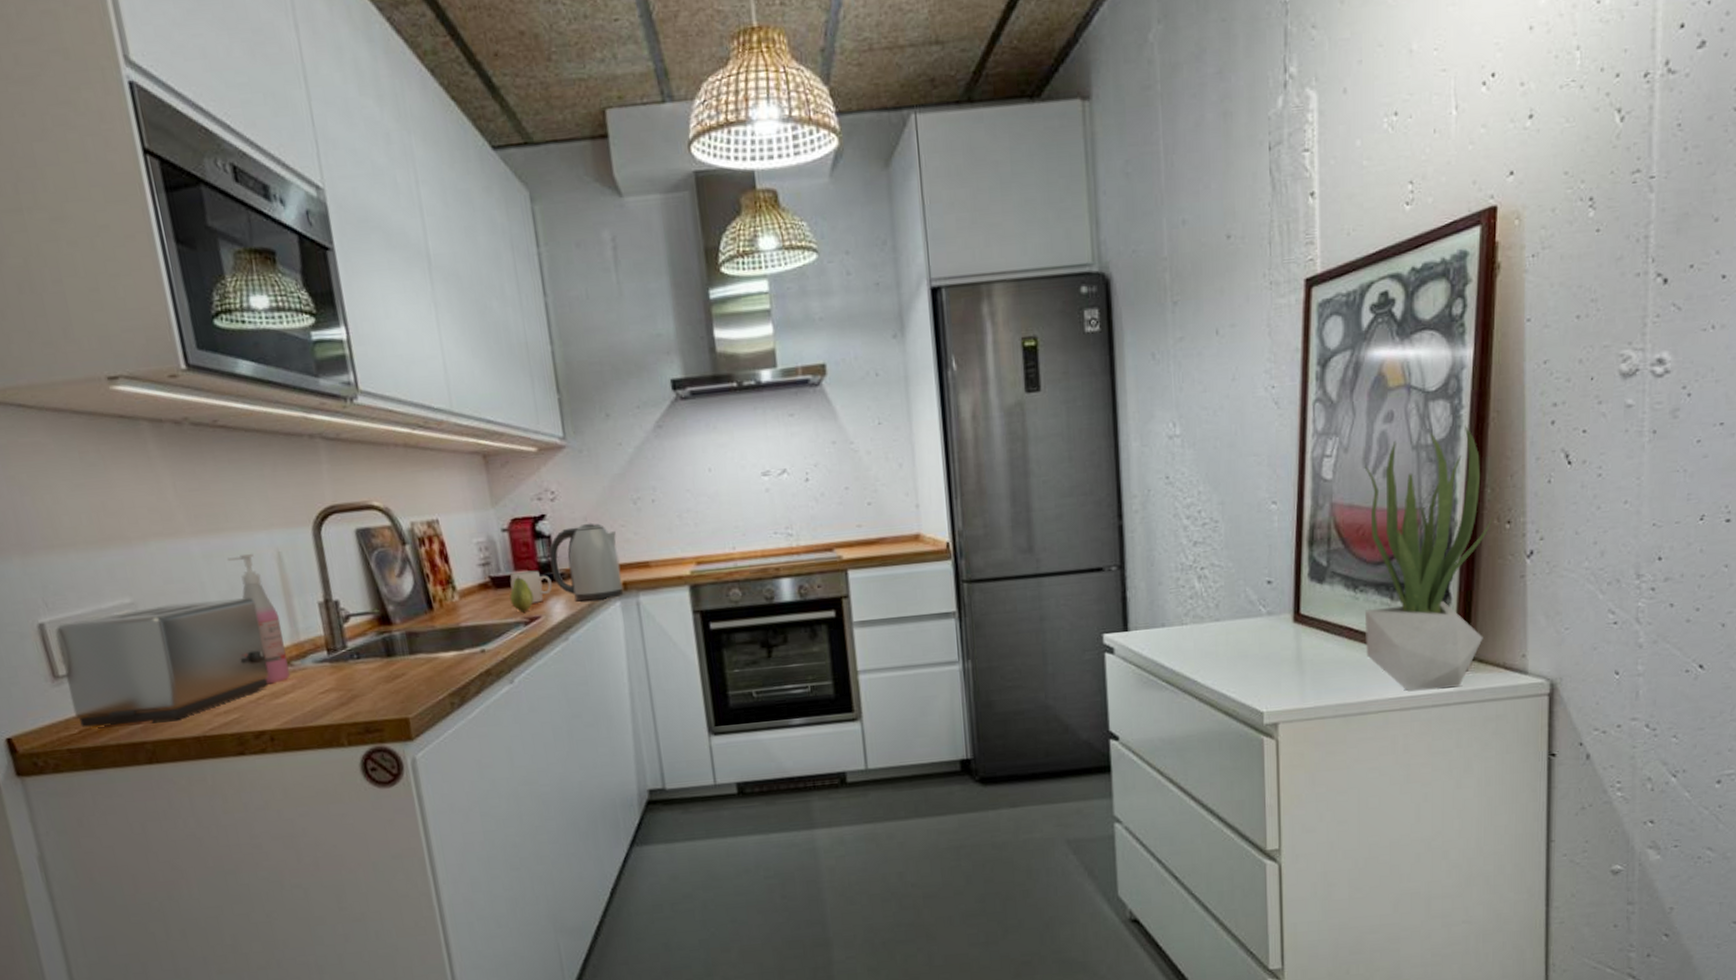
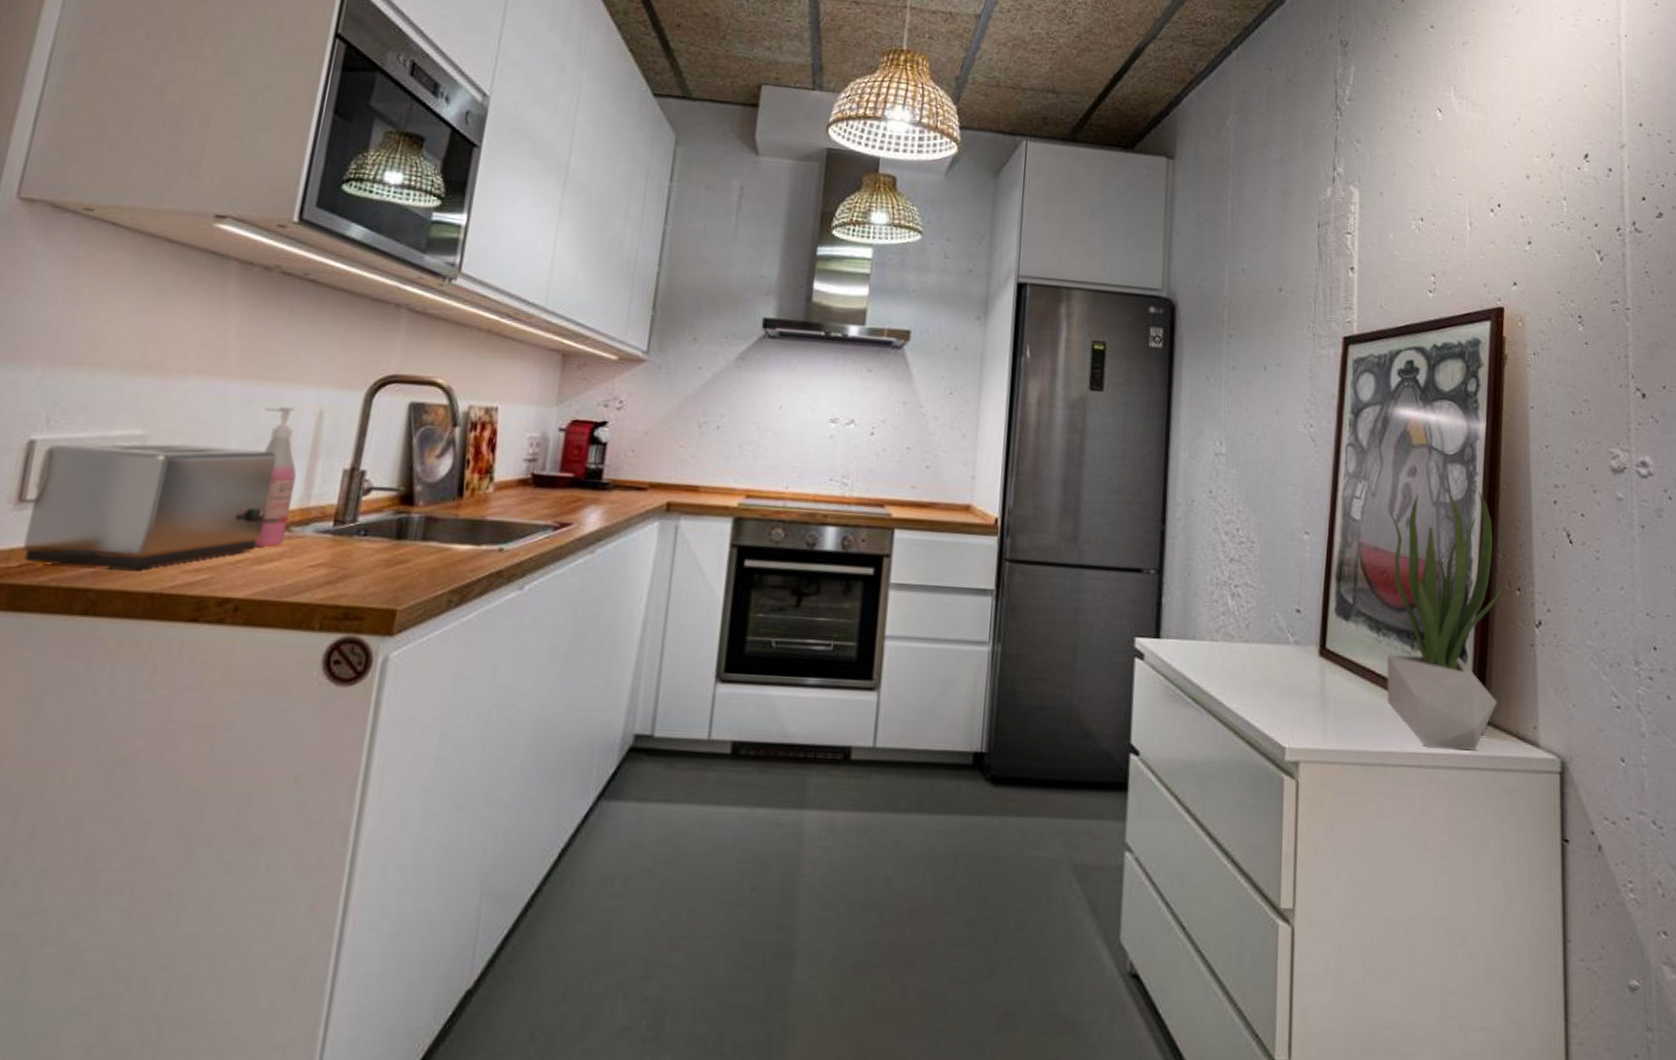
fruit: present [509,576,534,613] -> none [546,478,572,517]
mug: present [510,570,552,603] -> none [550,473,595,509]
kettle: present [549,523,624,602] -> none [597,437,673,518]

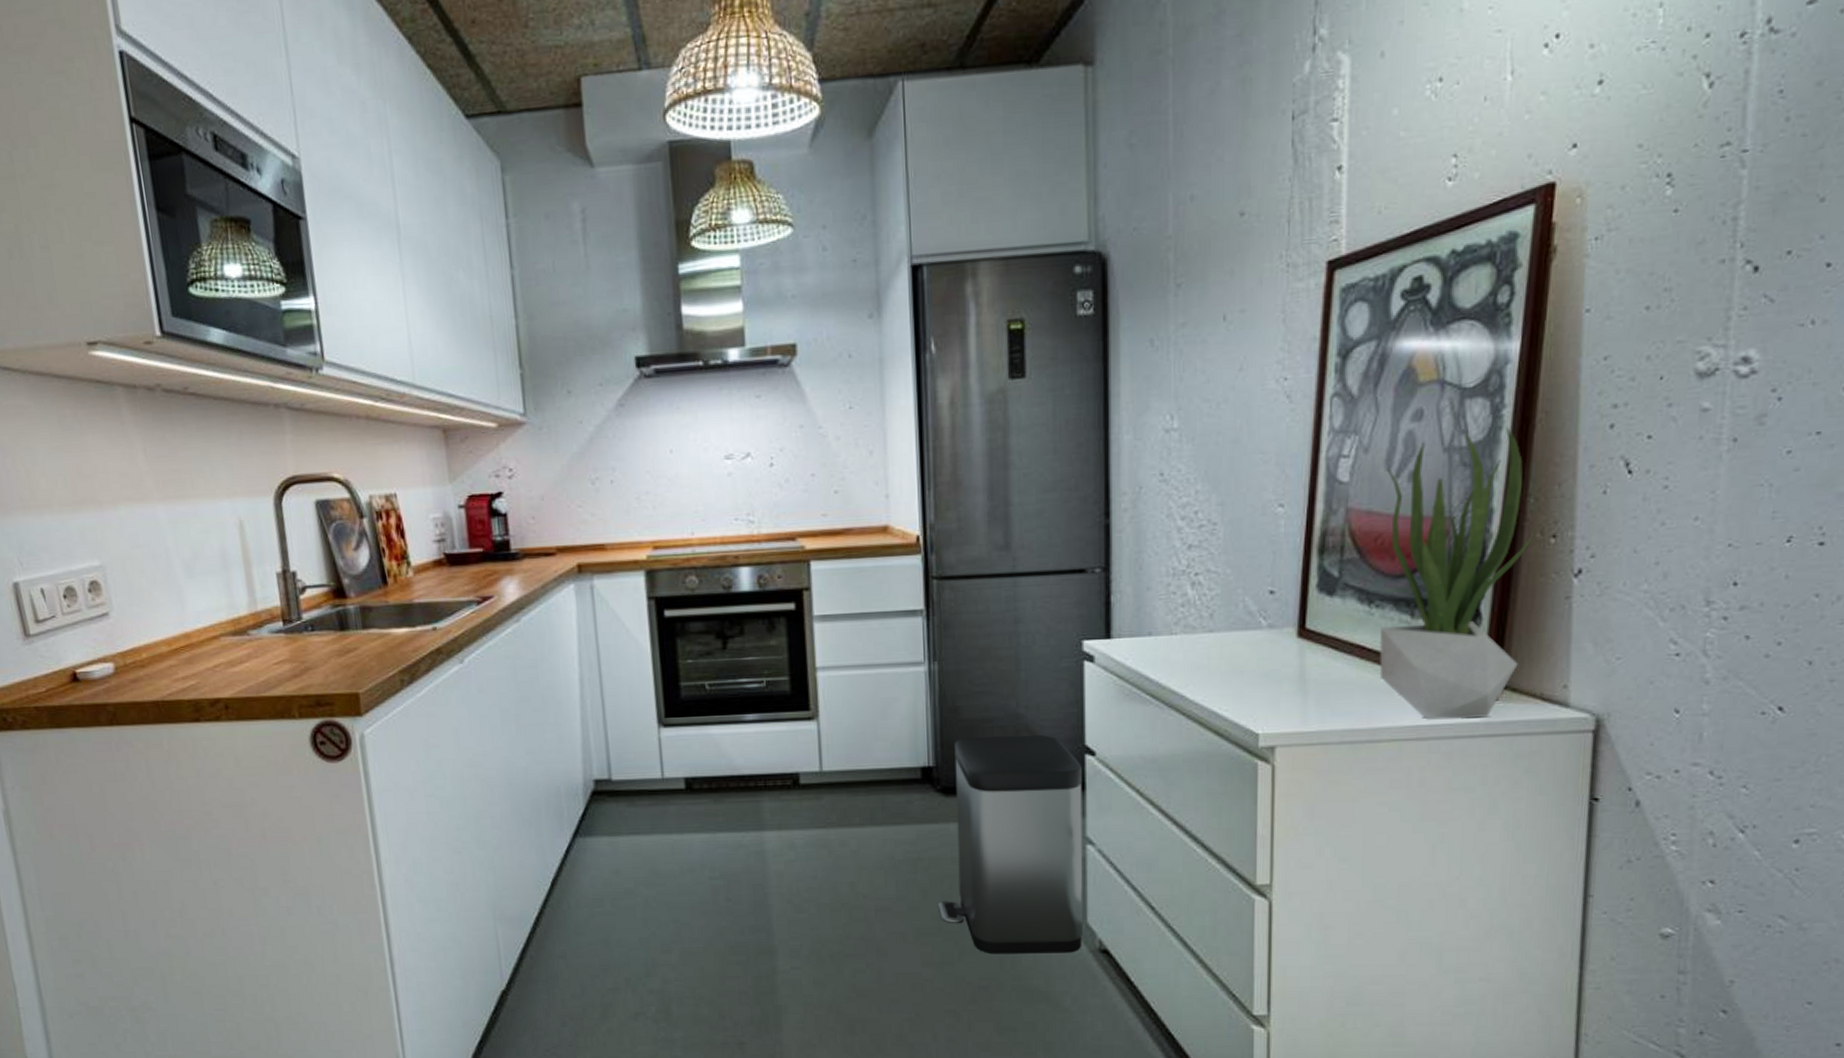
toaster: present [22,443,277,570] -> none [29,565,227,687]
soap dispenser: present [254,406,297,548] -> none [191,520,246,652]
pedal bin: none [972,725,1126,976] -> present [937,735,1084,954]

